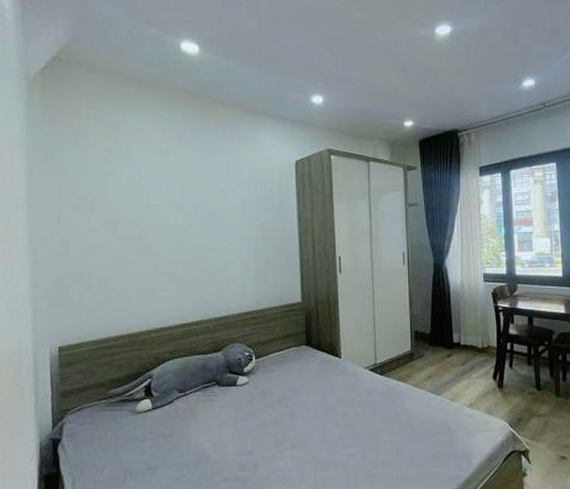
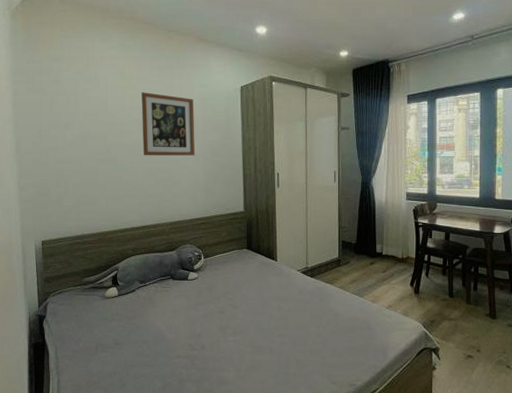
wall art: none [181,169,245,242] -> present [141,92,196,156]

